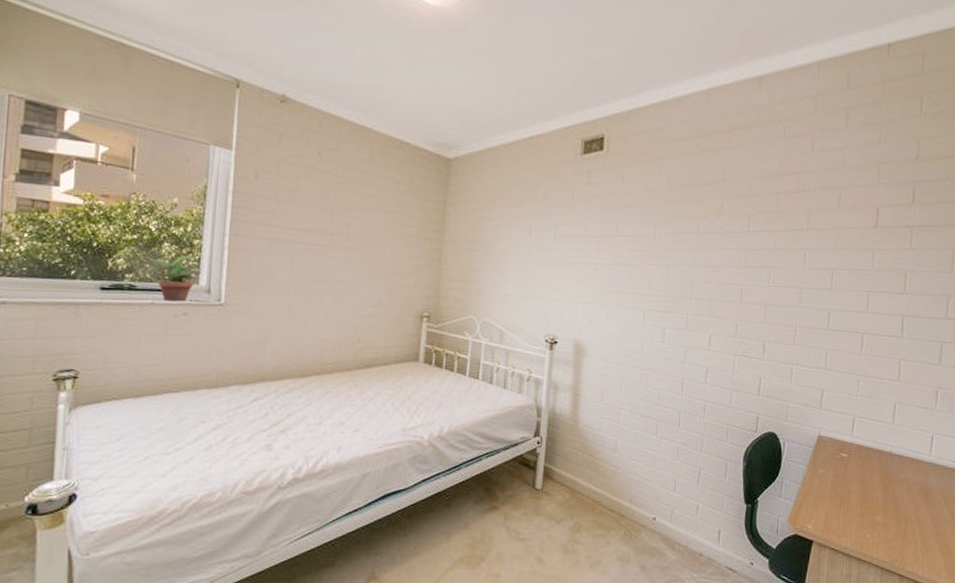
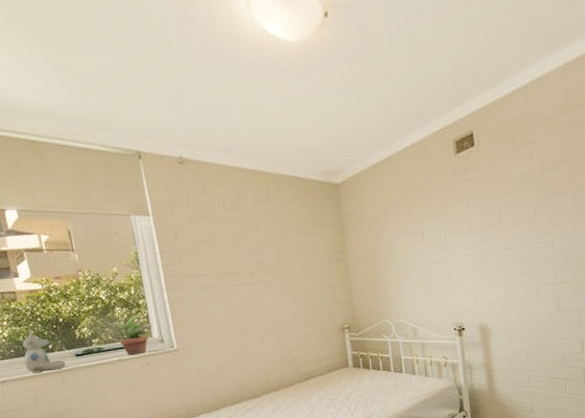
polar bear: none [34,250,85,301] -> present [22,331,66,373]

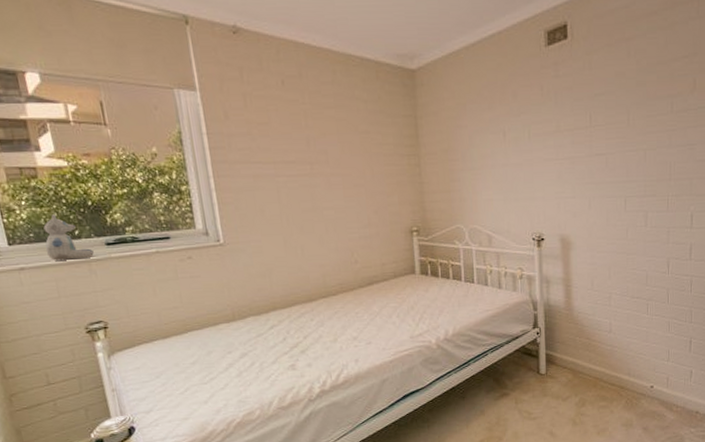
potted plant: present [100,315,152,356] -> none [136,203,195,248]

